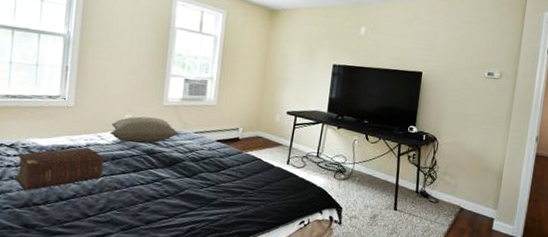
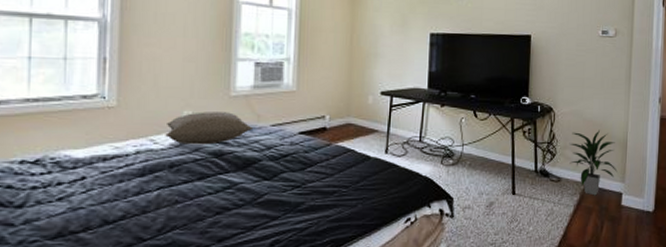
bible: present [15,147,104,191] -> none [43,155,159,217]
indoor plant: none [448,161,491,219] -> present [569,130,618,196]

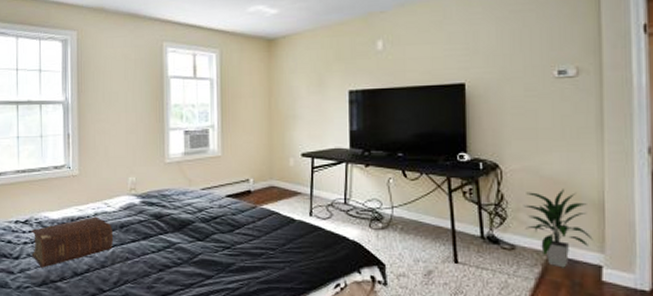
bible: none [43,155,159,217] -> present [31,216,113,268]
pillow: present [165,112,254,145] -> none [116,178,186,208]

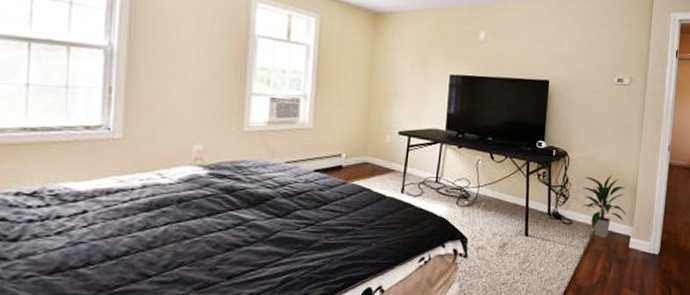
bible: present [31,216,113,268] -> none [40,189,167,251]

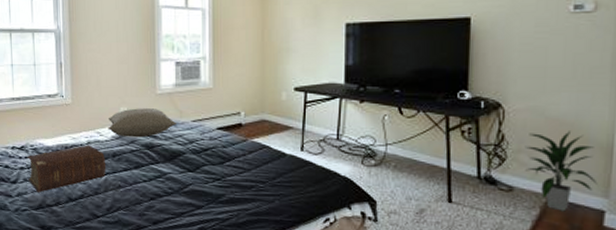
bible: none [40,189,167,251] -> present [27,145,105,193]
pillow: none [174,146,268,180] -> present [108,108,177,138]

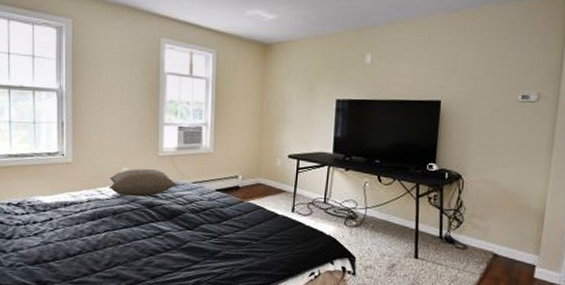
bible: present [27,145,105,193] -> none [24,202,105,248]
indoor plant: present [524,131,598,212] -> none [477,199,532,266]

